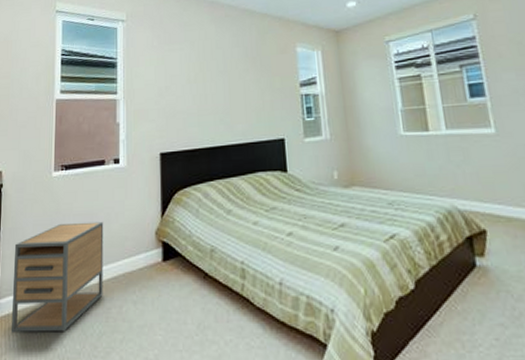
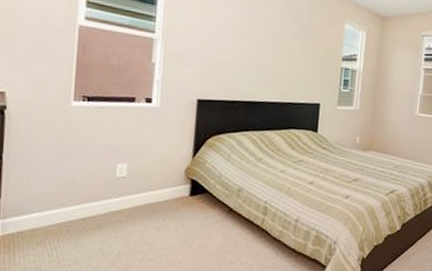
nightstand: present [12,221,104,334] -> none [17,153,130,251]

